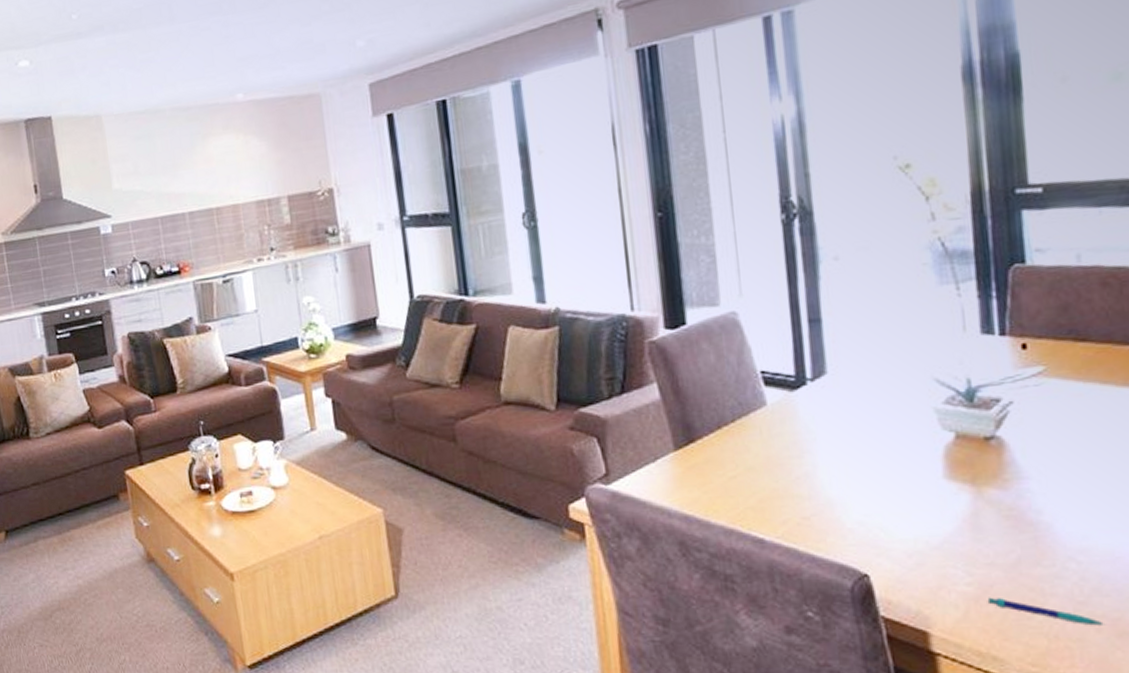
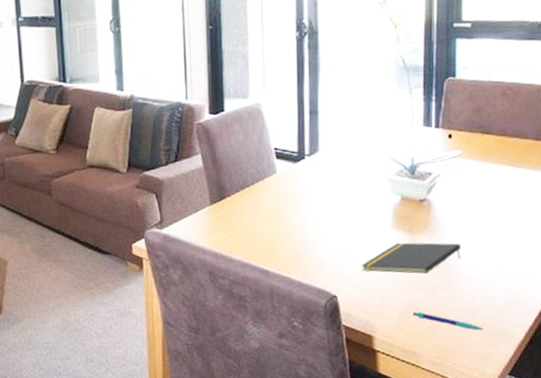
notepad: none [902,498,1057,543] -> present [361,242,462,274]

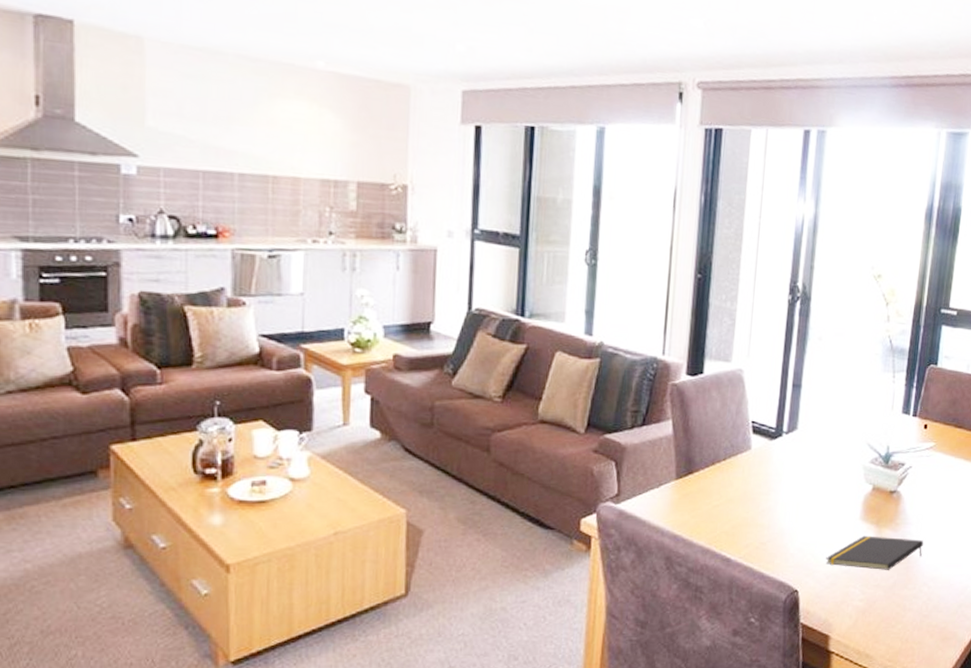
pen: present [412,311,485,331] -> none [870,610,936,633]

